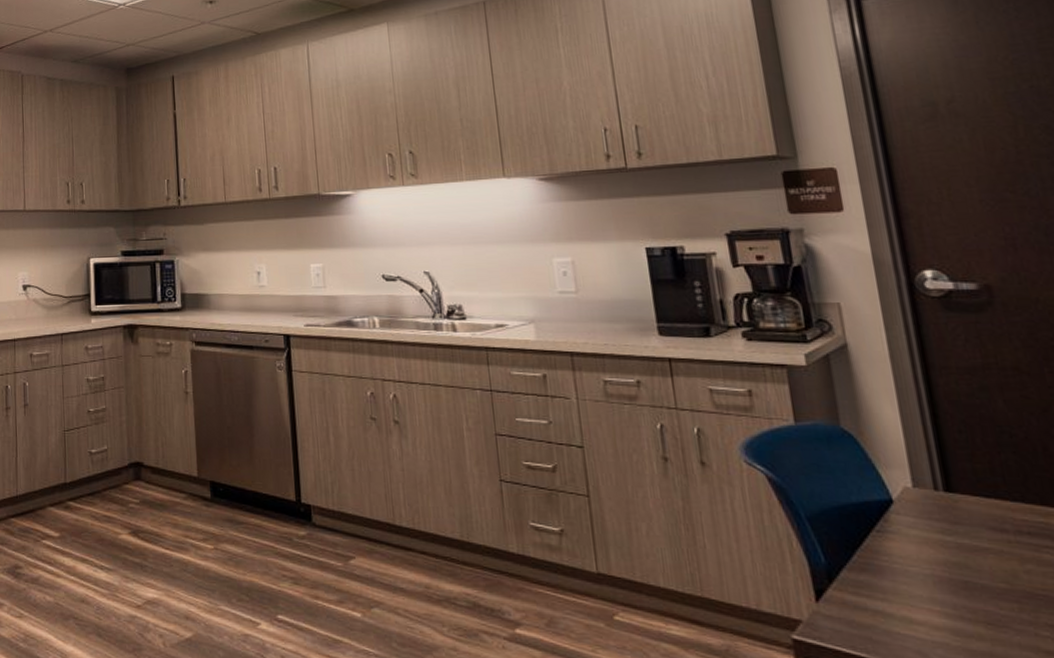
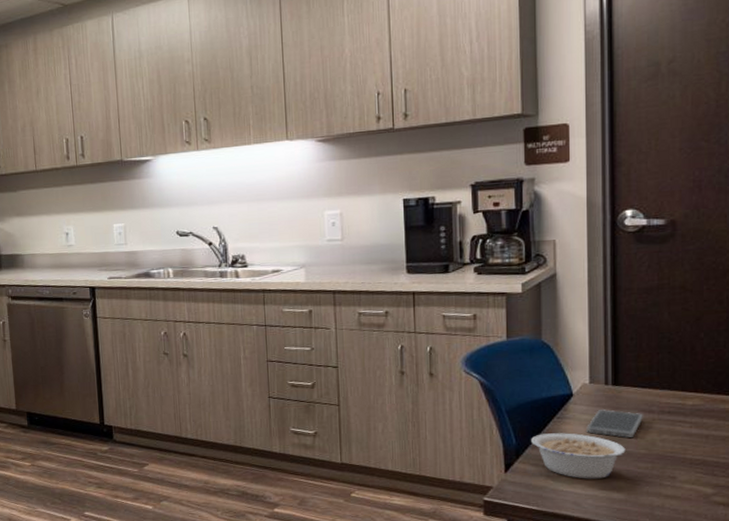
legume: none [845,551,978,620] -> present [531,433,626,479]
smartphone: none [918,522,996,566] -> present [586,408,644,439]

